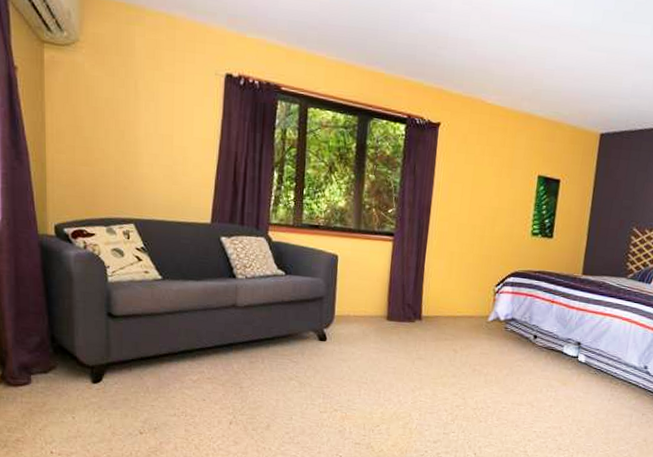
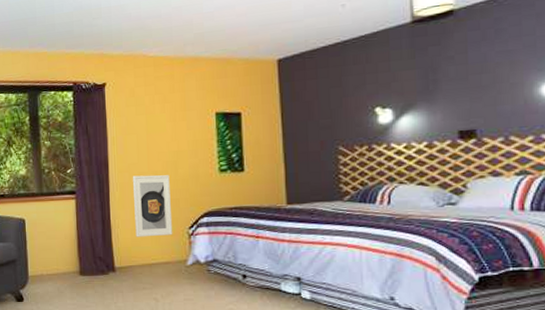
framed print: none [446,226,487,291] -> present [132,175,173,237]

